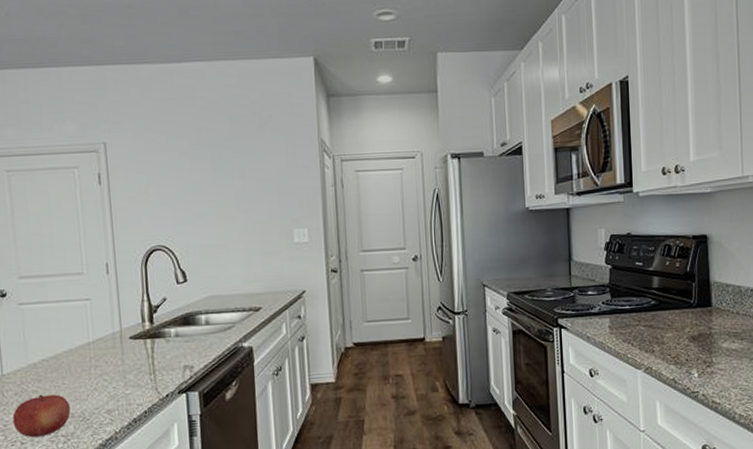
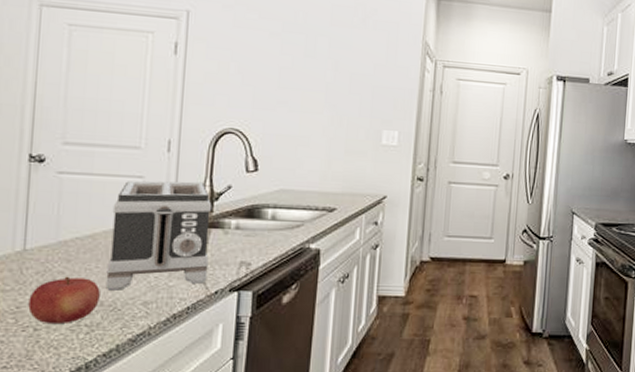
toaster: none [68,298,158,403] -> present [105,181,212,290]

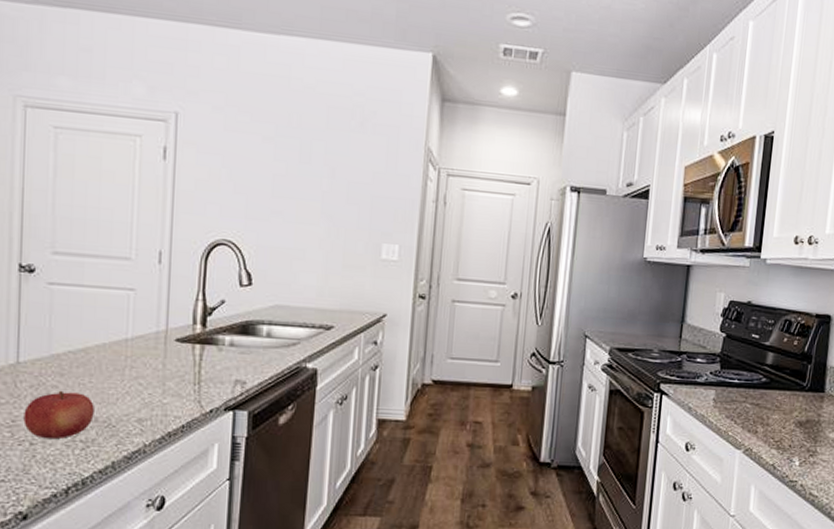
toaster: present [105,181,212,290] -> none [99,293,206,407]

